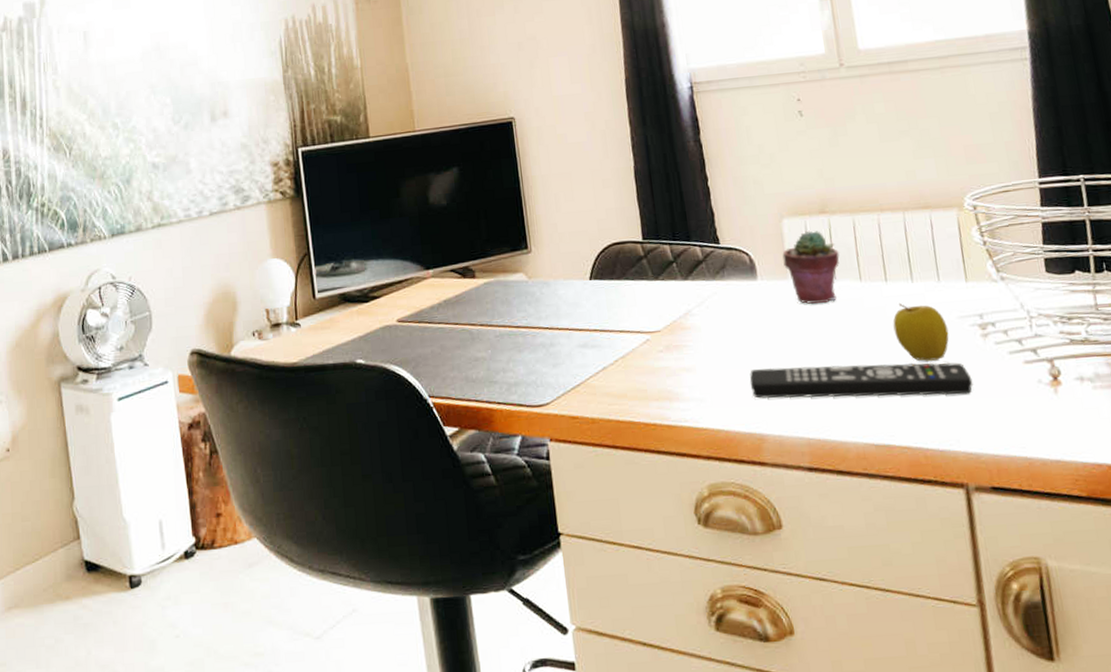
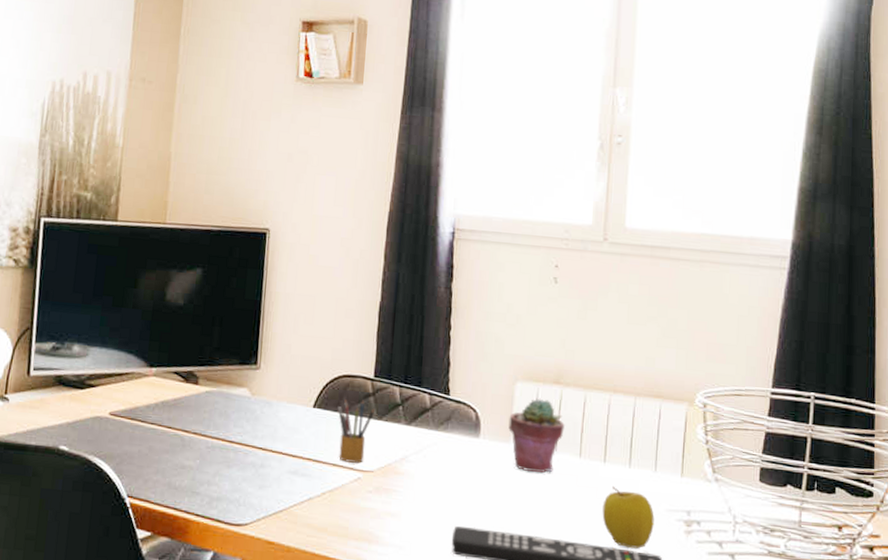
pencil box: none [613,263,651,327] -> present [337,398,376,463]

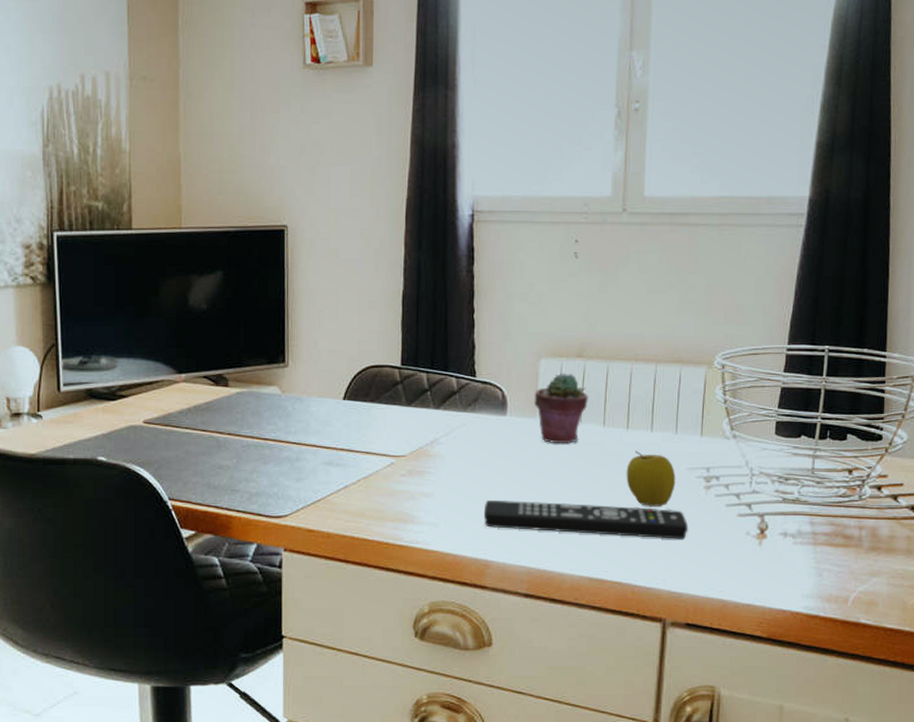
pencil box: present [337,398,376,463] -> none [367,388,404,449]

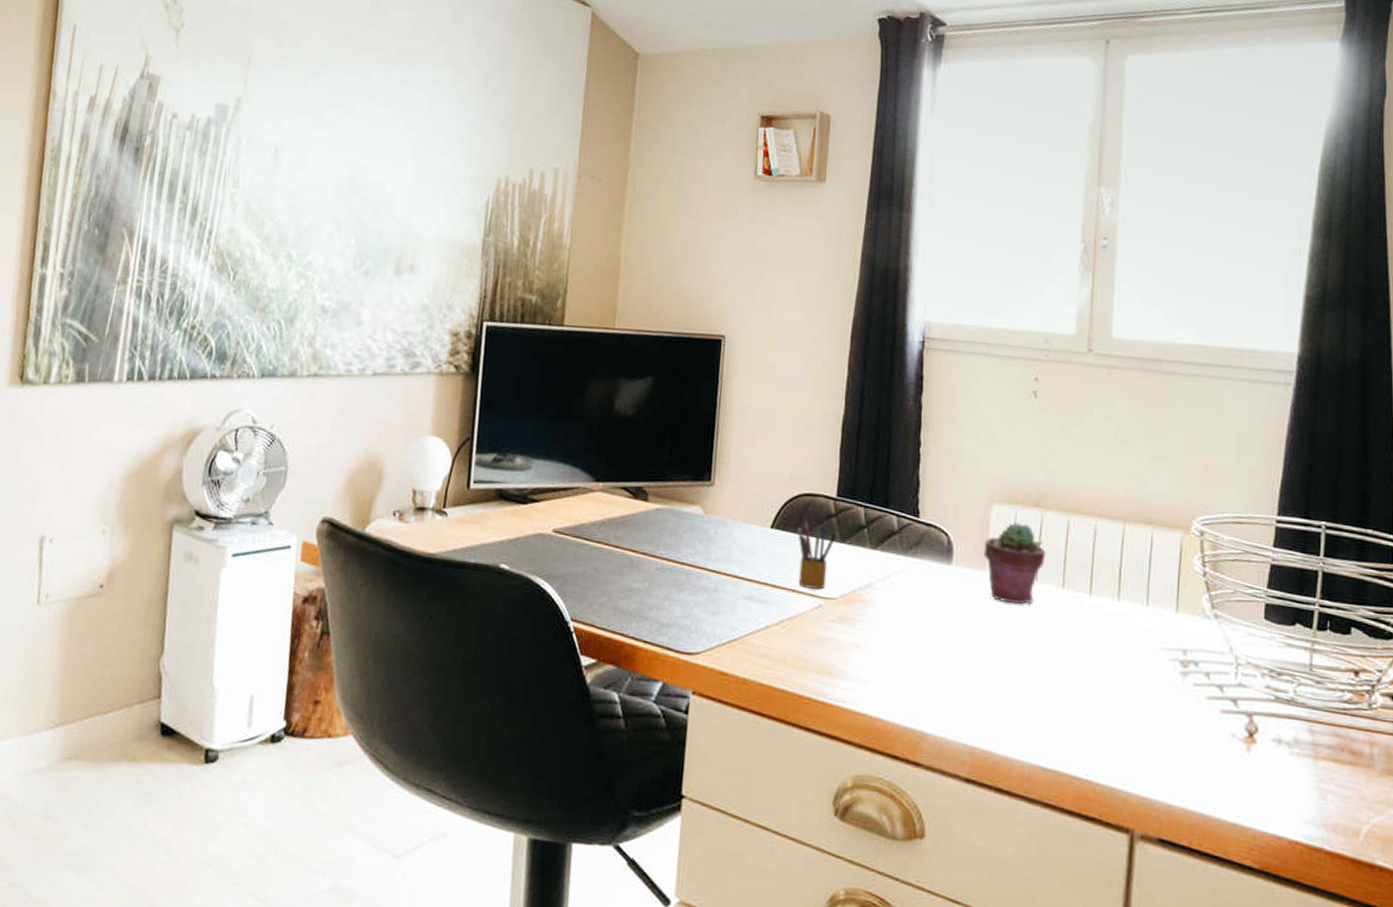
pencil box: none [367,388,404,449] -> present [797,518,839,590]
remote control: present [483,499,688,539] -> none [921,661,1162,733]
apple: present [626,450,676,506] -> none [1088,620,1147,691]

